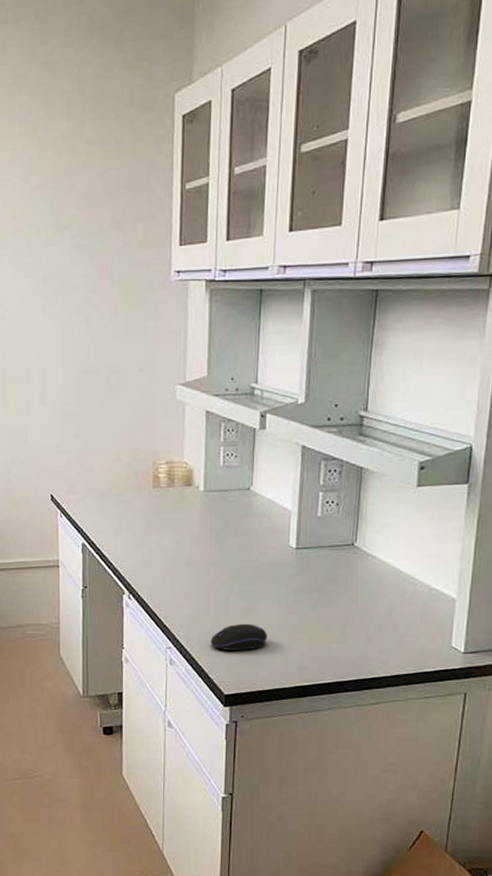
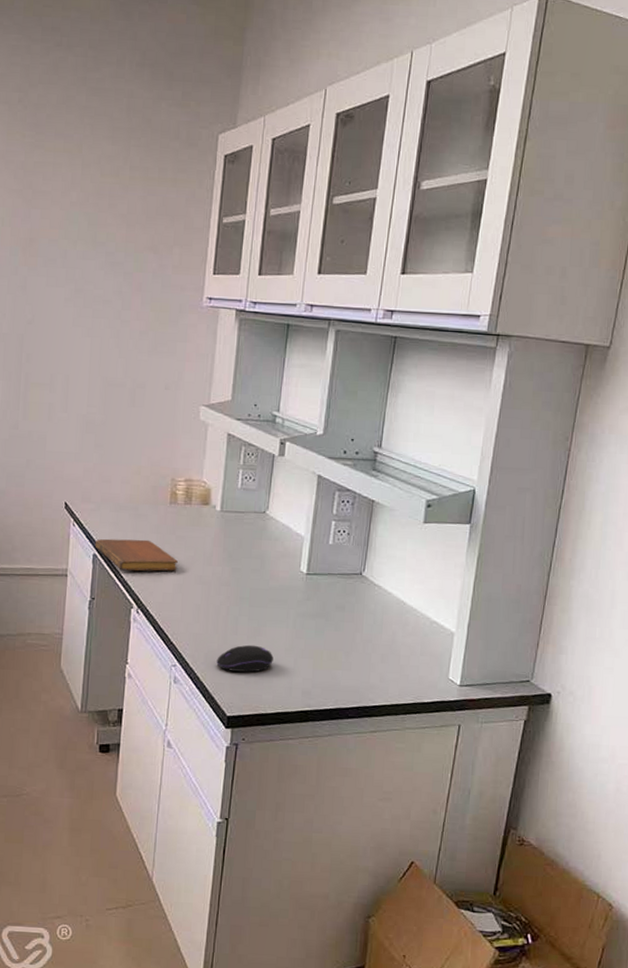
notebook: none [82,525,165,558] -> present [94,538,178,571]

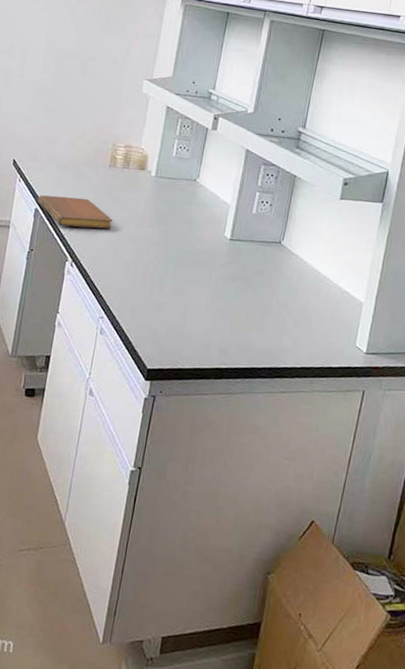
computer mouse: present [216,644,273,673] -> none [141,302,195,329]

